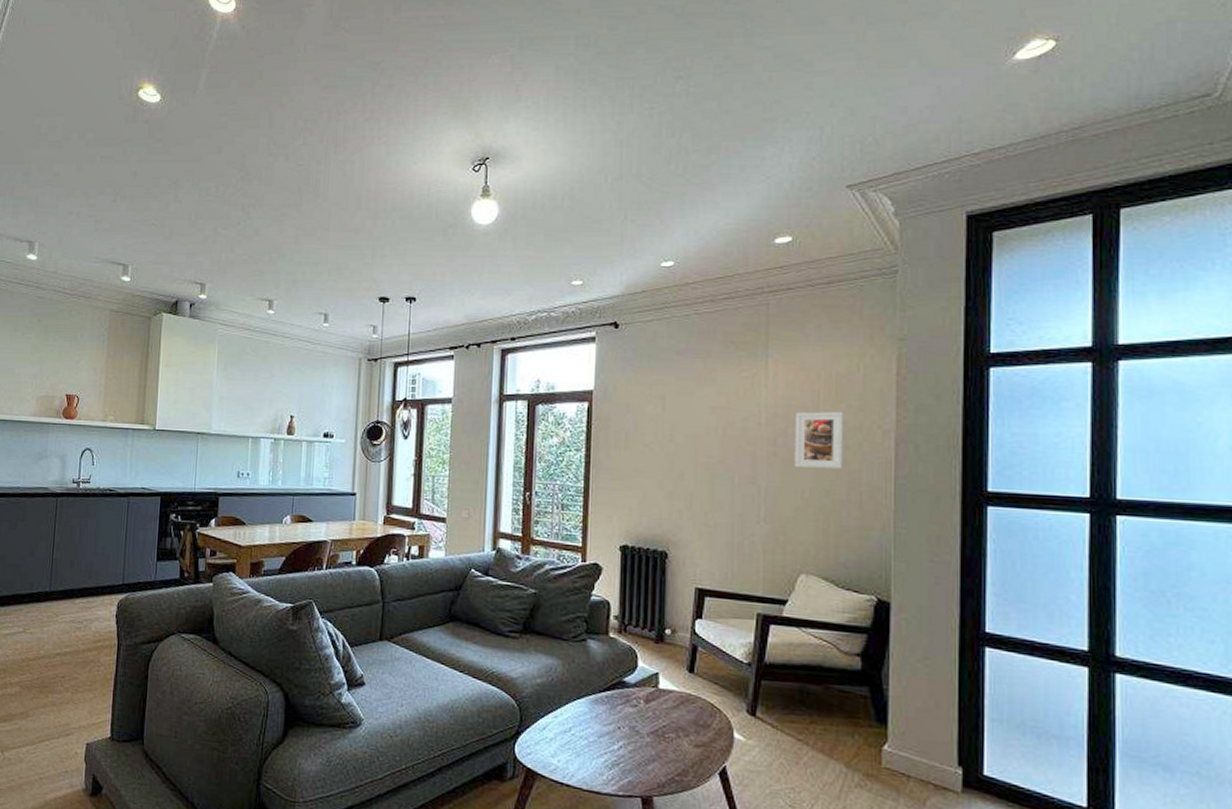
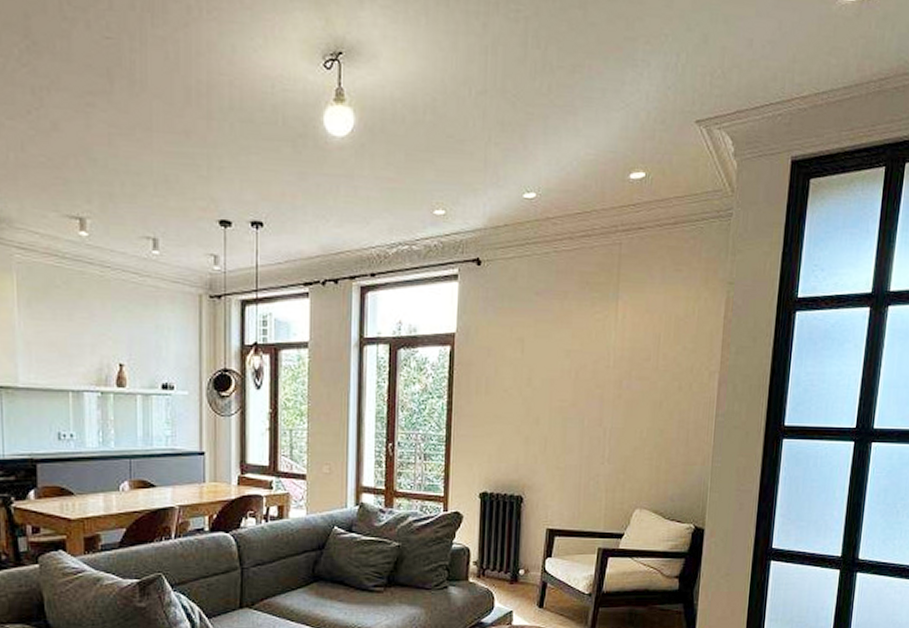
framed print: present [794,411,844,469] -> none [635,353,679,409]

